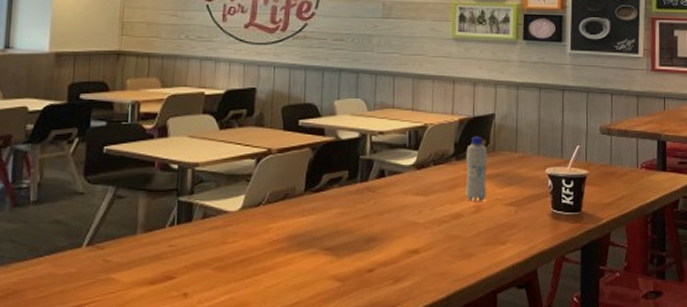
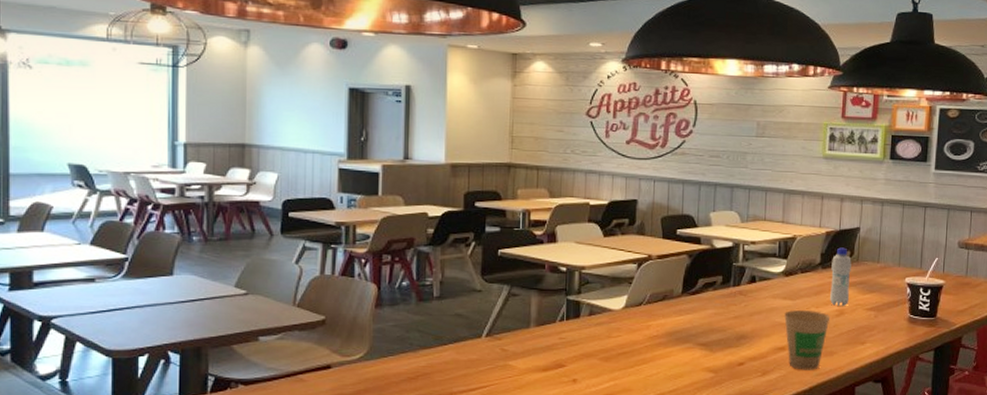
paper cup: none [417,207,467,276] -> present [784,310,831,370]

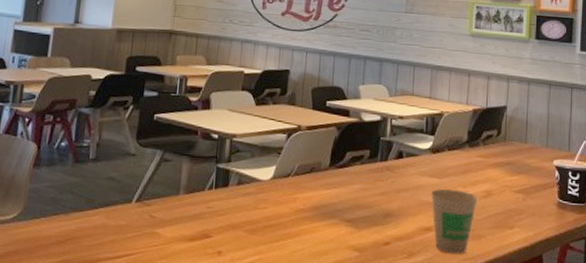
bottle: present [830,247,852,306] -> none [477,126,499,187]

